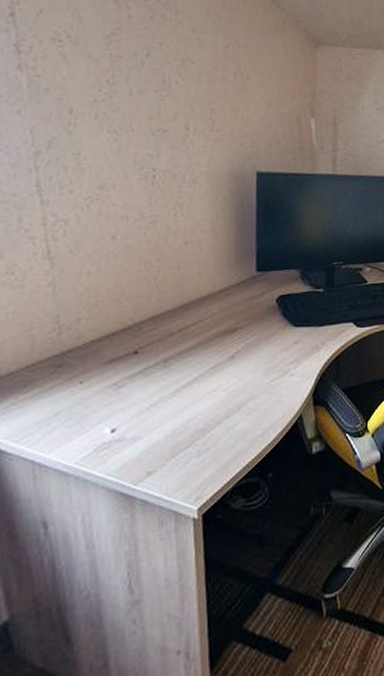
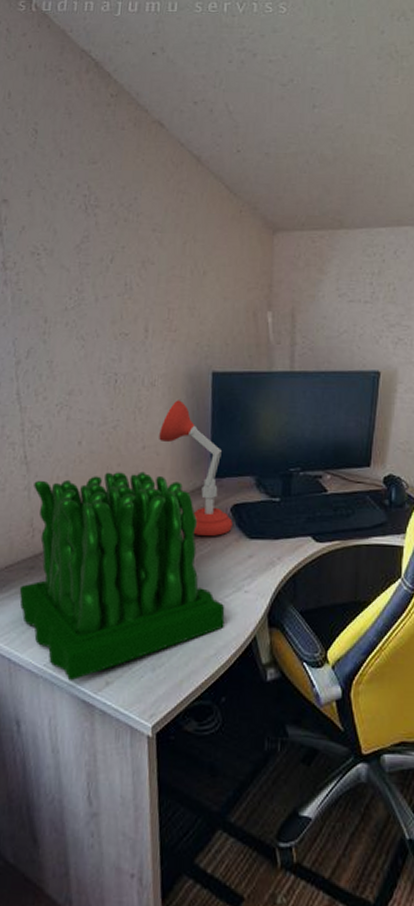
plant: none [43,266,272,476] -> present [19,471,225,681]
desk lamp: none [202,197,278,325] -> present [159,400,233,536]

